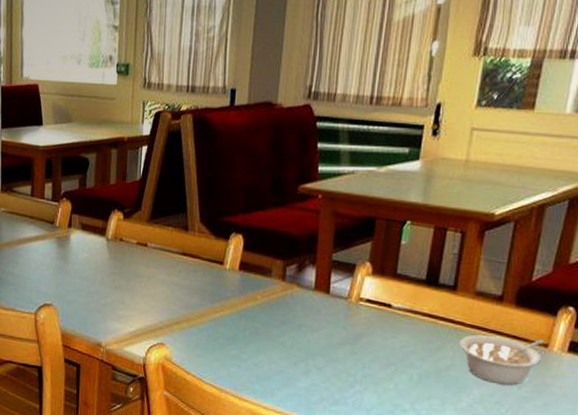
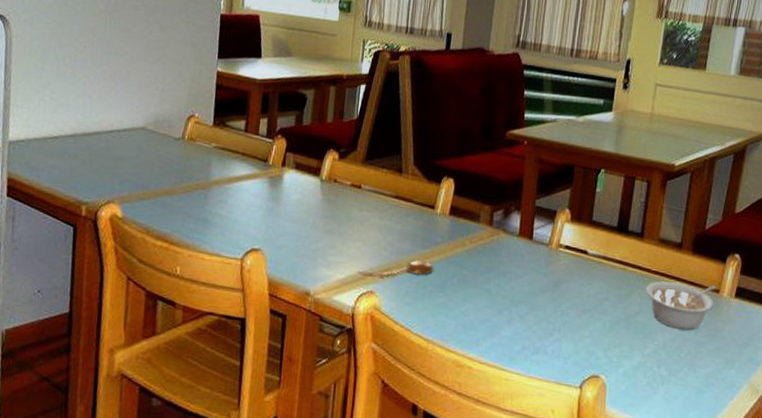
spoon: none [147,313,225,331] -> present [357,259,434,278]

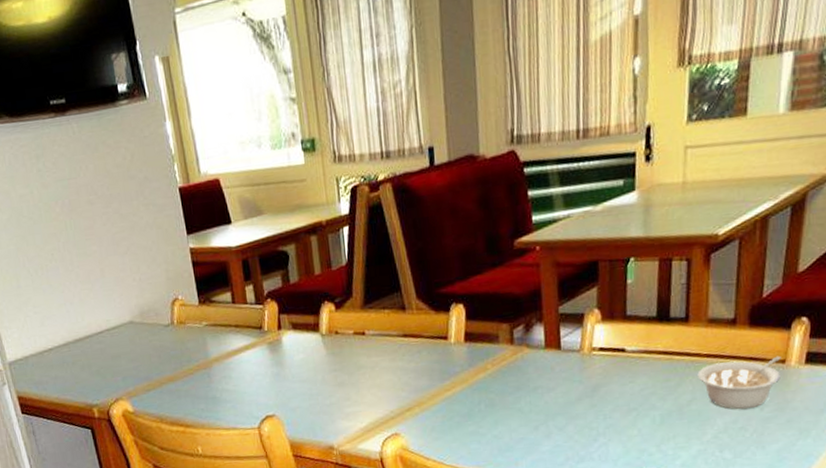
spoon: present [357,259,434,278] -> none [378,392,458,420]

